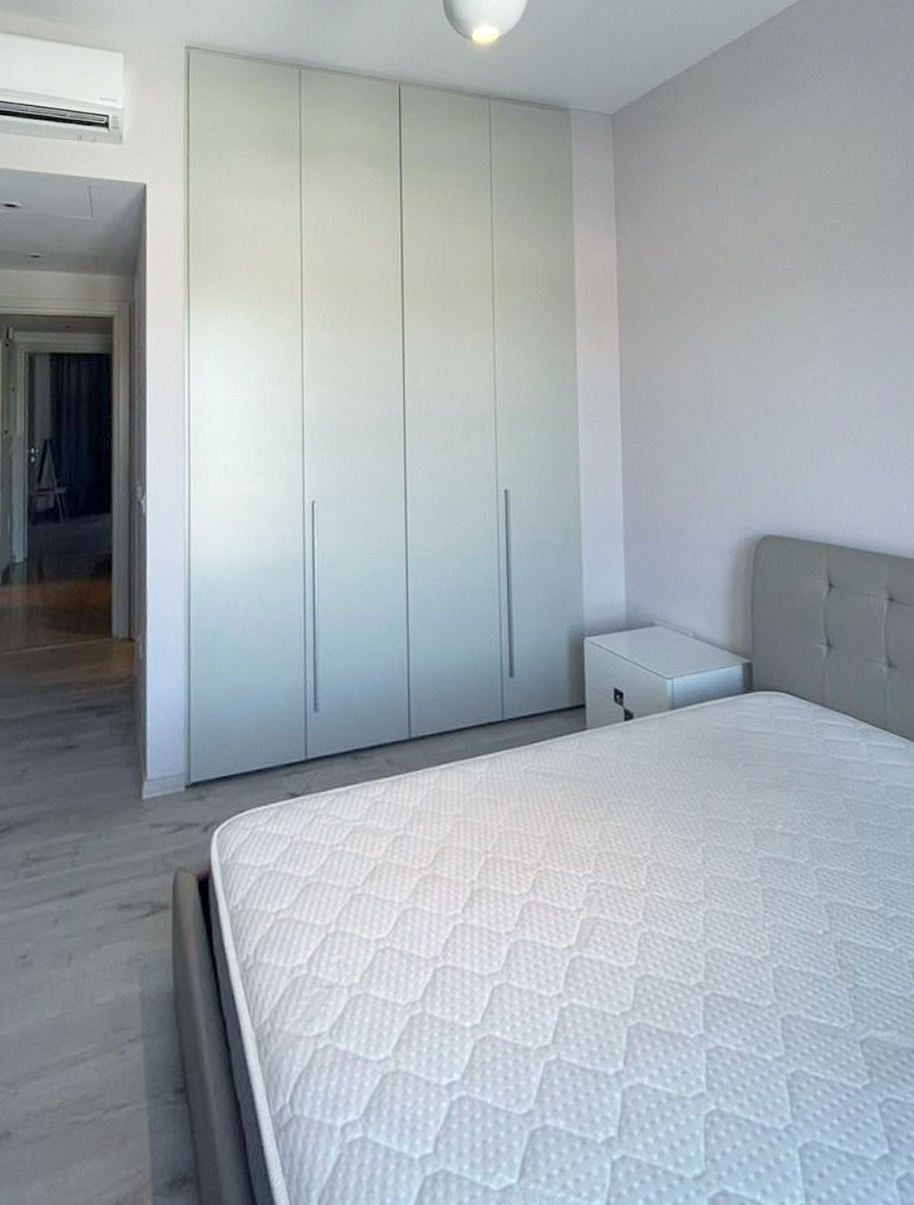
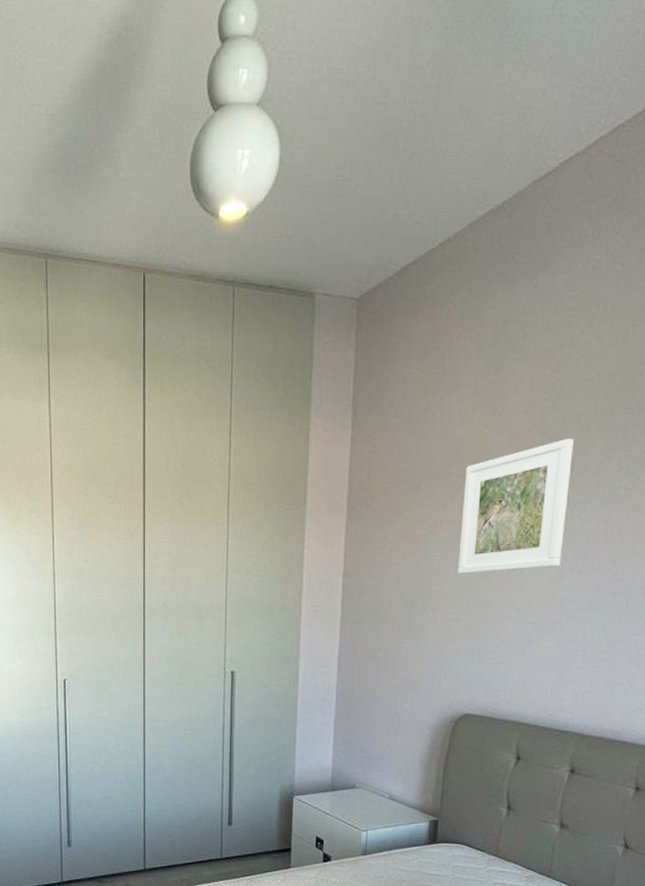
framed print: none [735,248,843,381] -> present [457,439,574,574]

